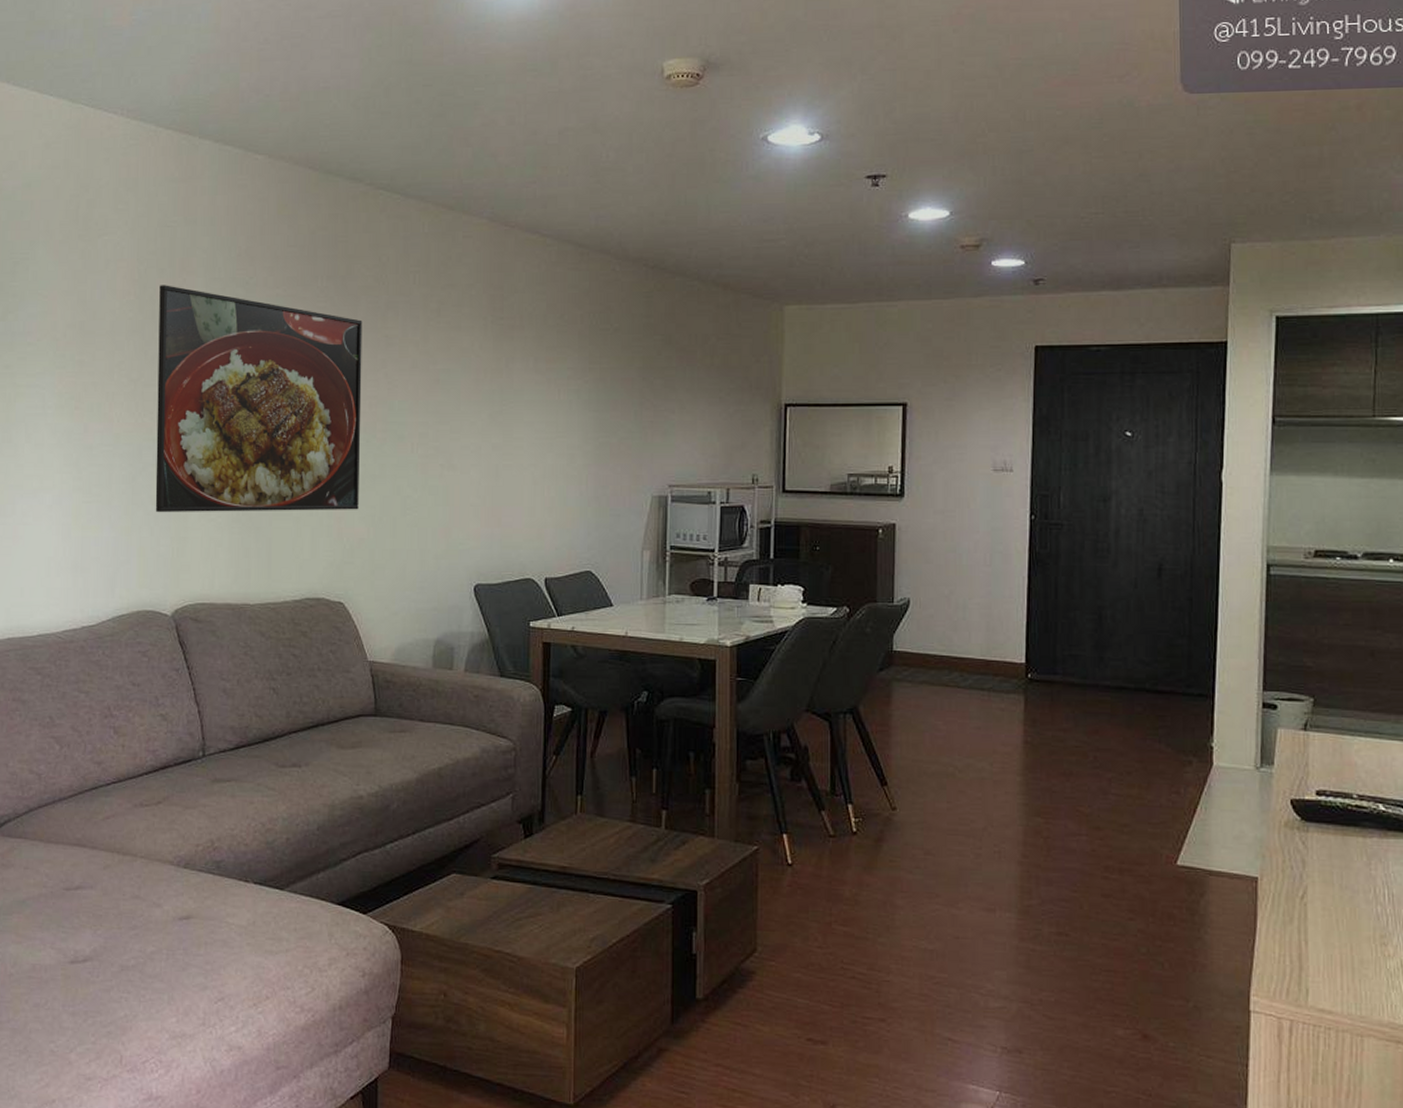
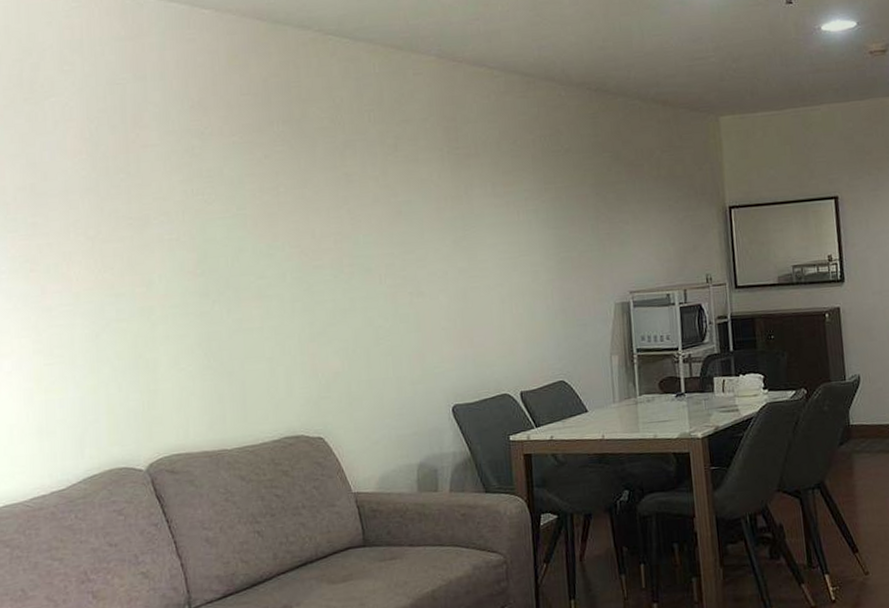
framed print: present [155,285,363,513] -> none [112,141,332,368]

